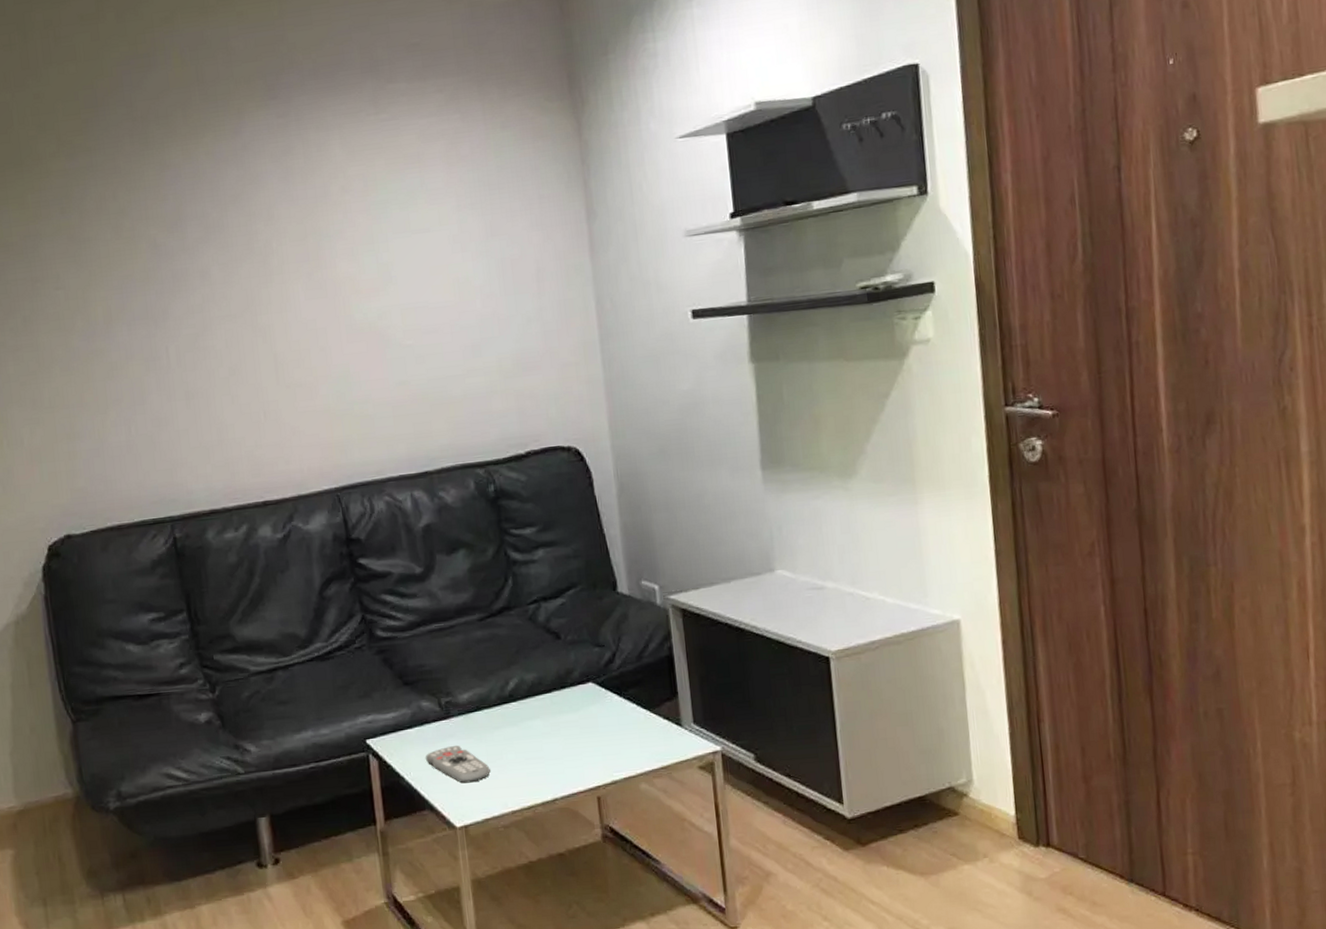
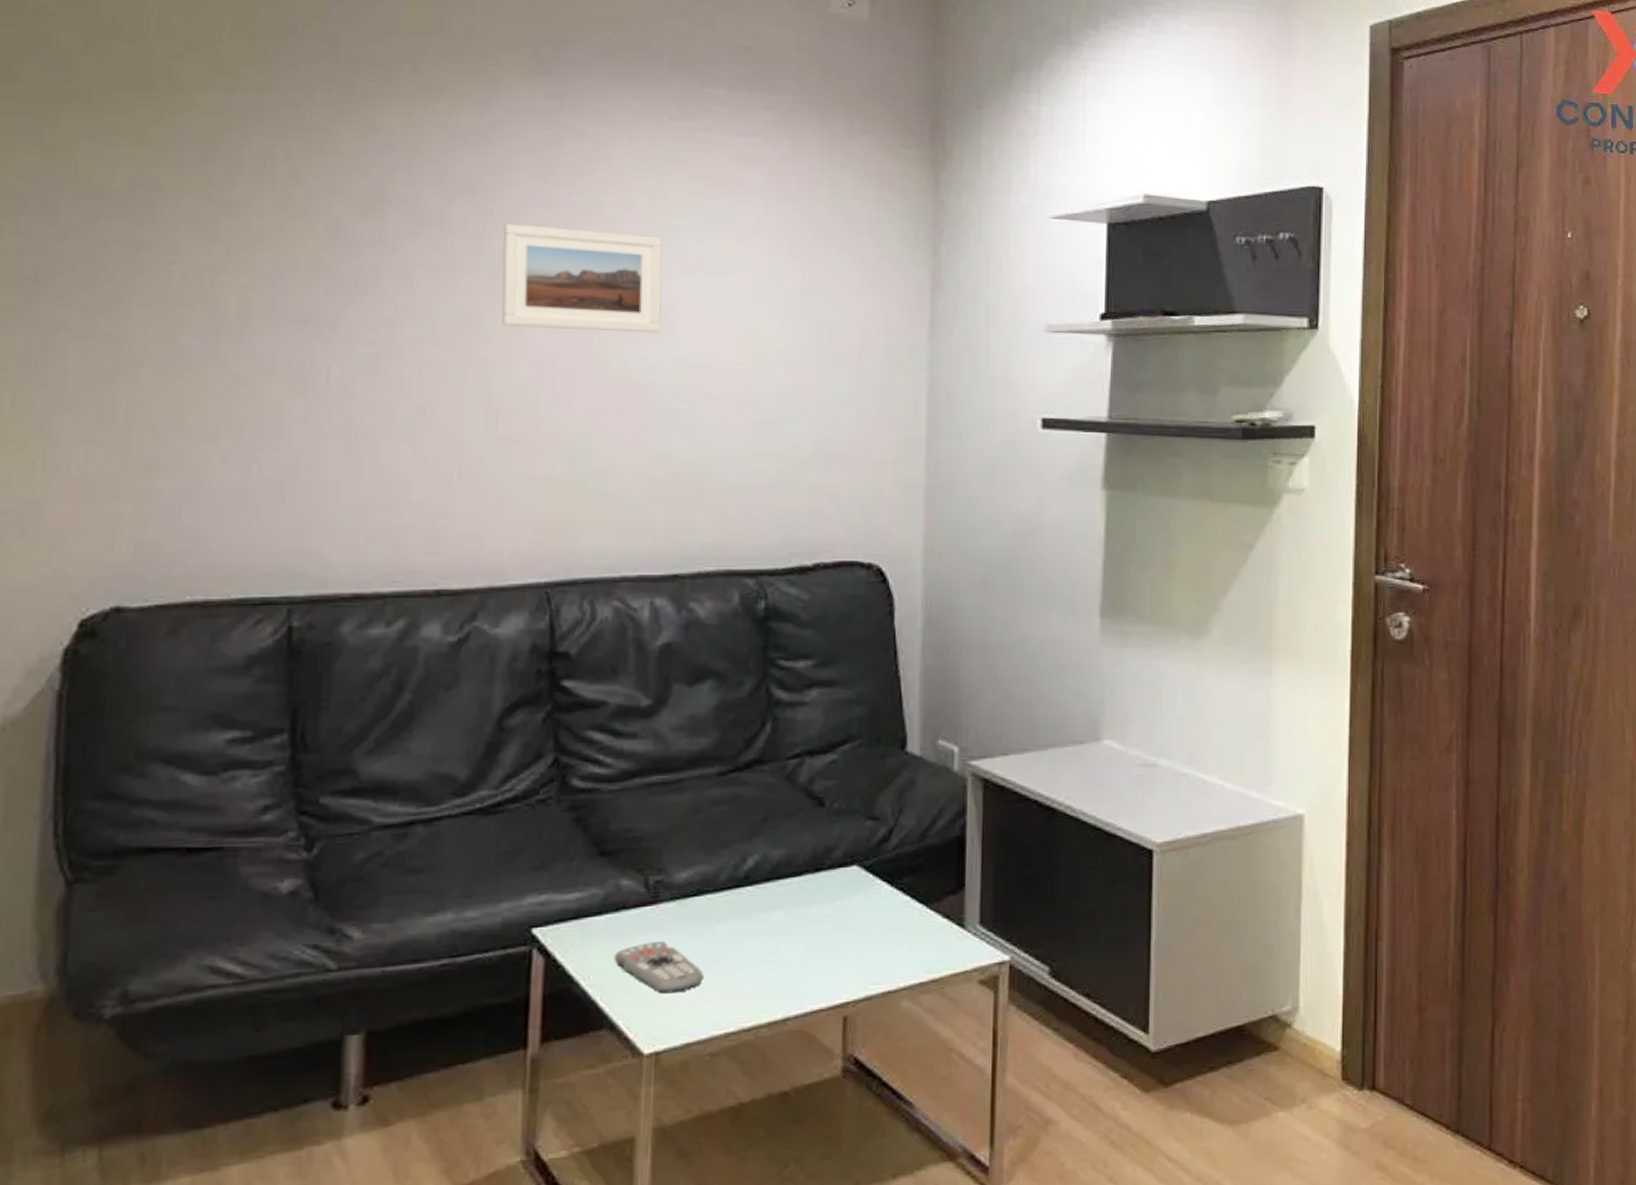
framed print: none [263,210,386,299] -> present [501,223,663,332]

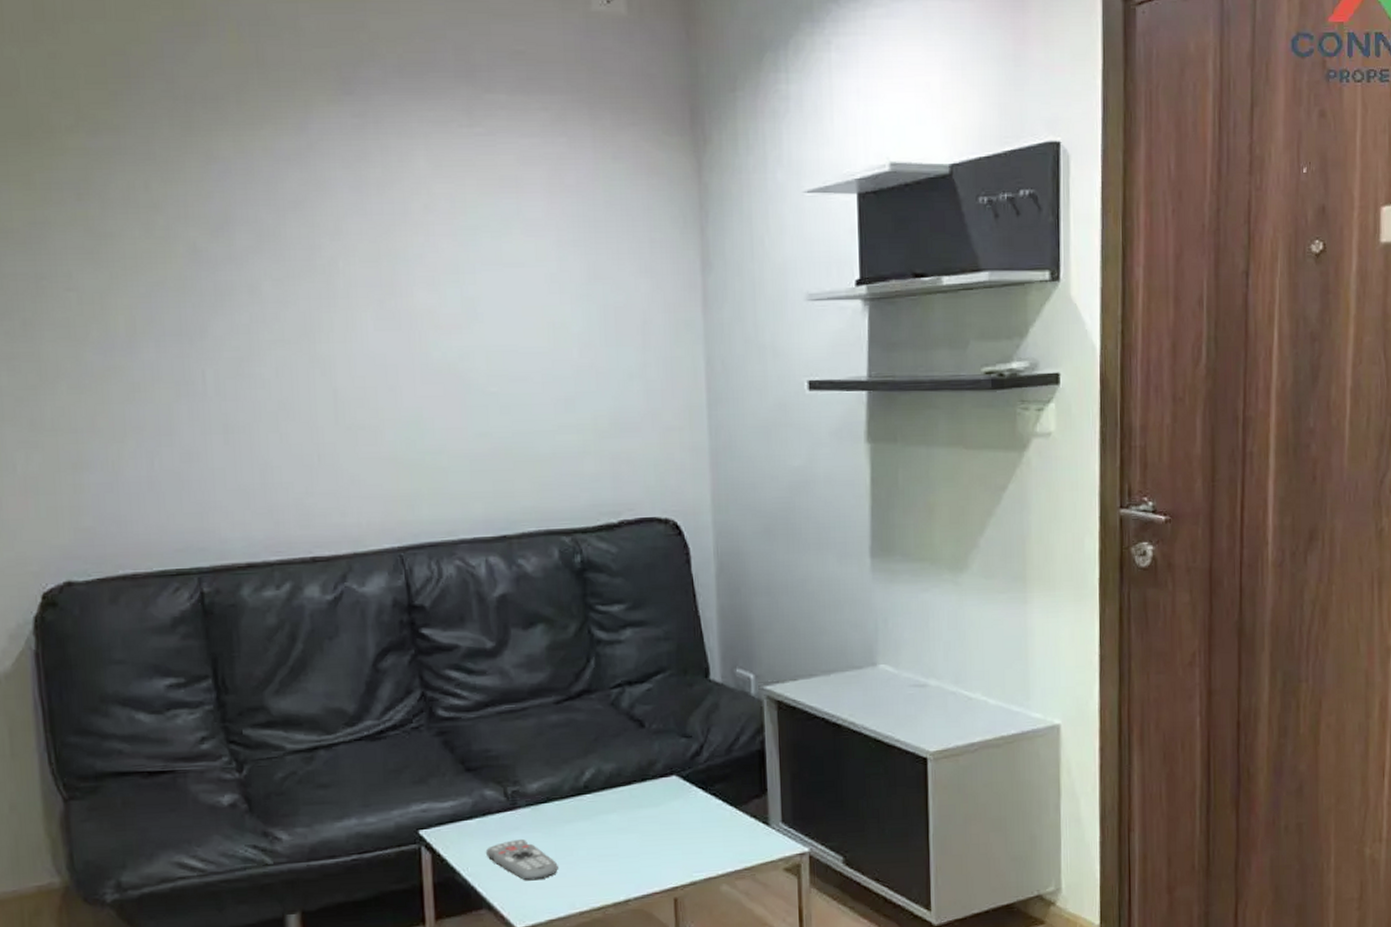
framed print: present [501,223,663,332] -> none [329,234,470,327]

